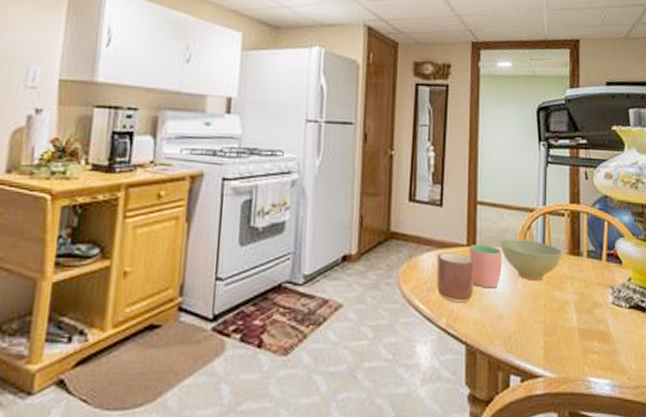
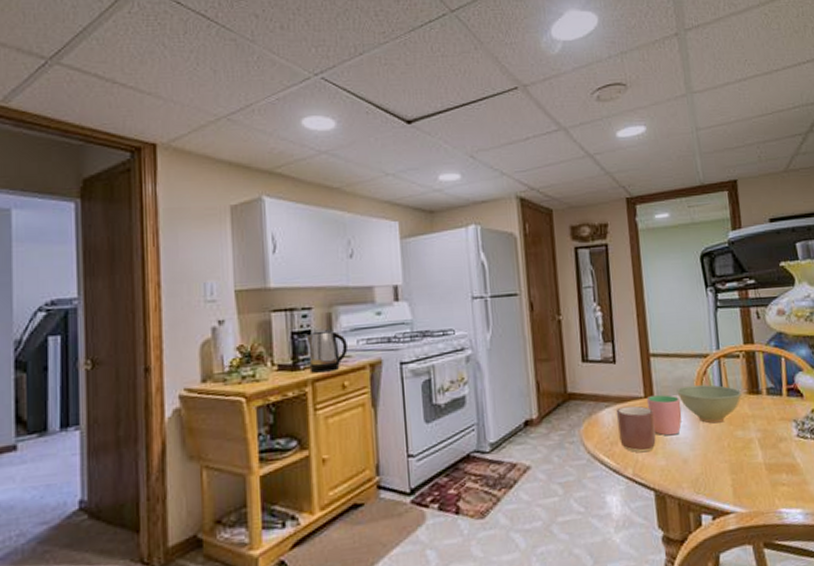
kettle: none [125,132,170,180] -> present [306,329,347,374]

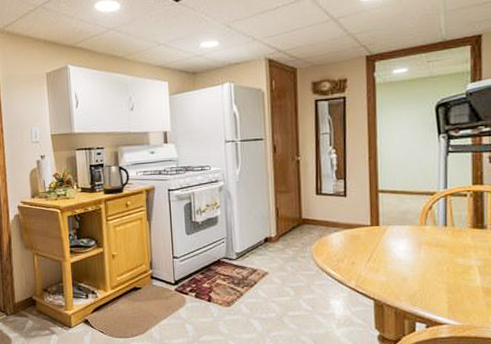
mug: present [615,405,656,453] -> none [343,232,379,269]
cup: present [646,394,682,436] -> none [372,224,405,258]
bowl: present [677,384,742,424] -> none [402,217,465,251]

